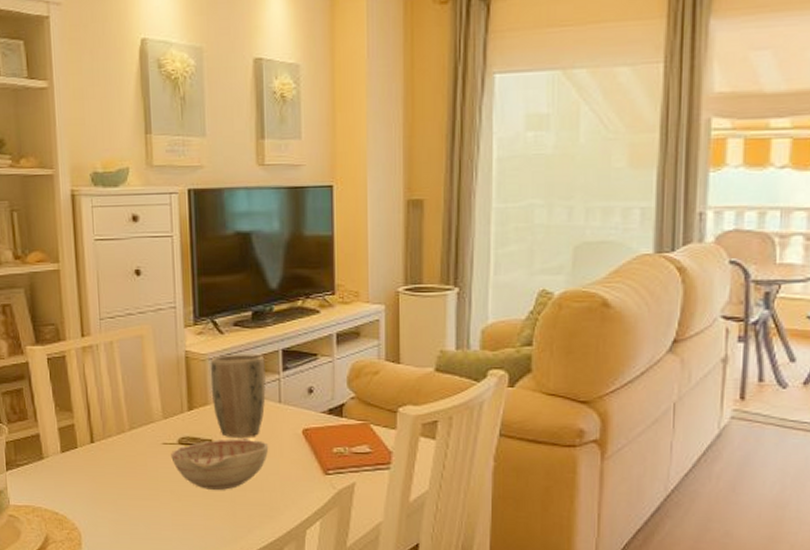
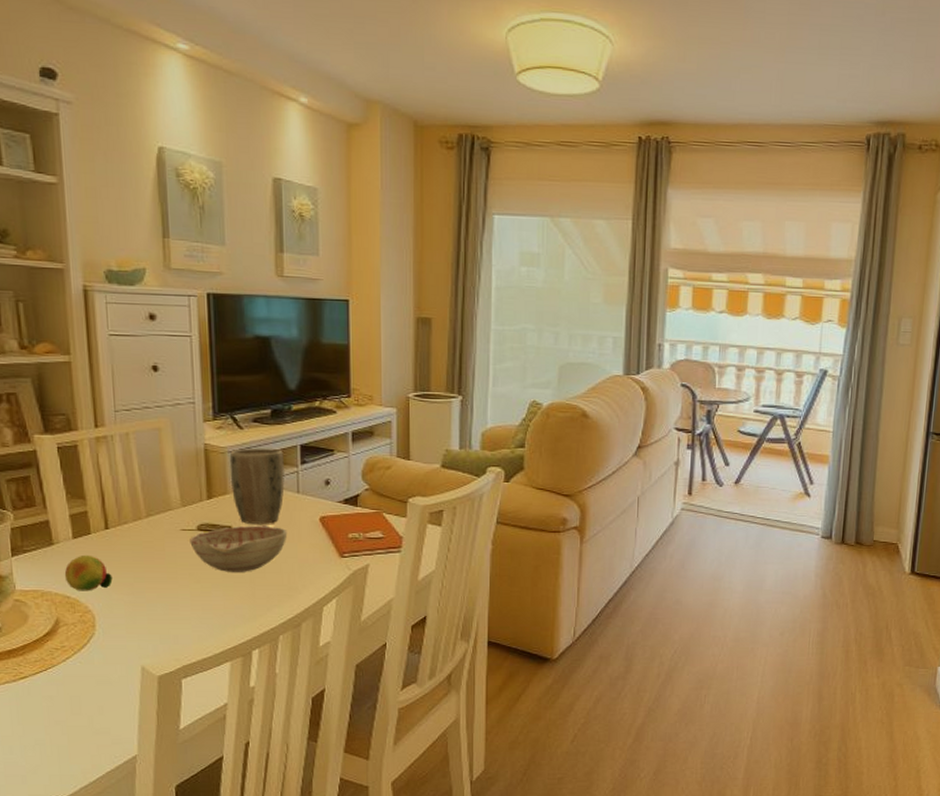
fruit: none [53,469,98,508] -> present [64,554,113,591]

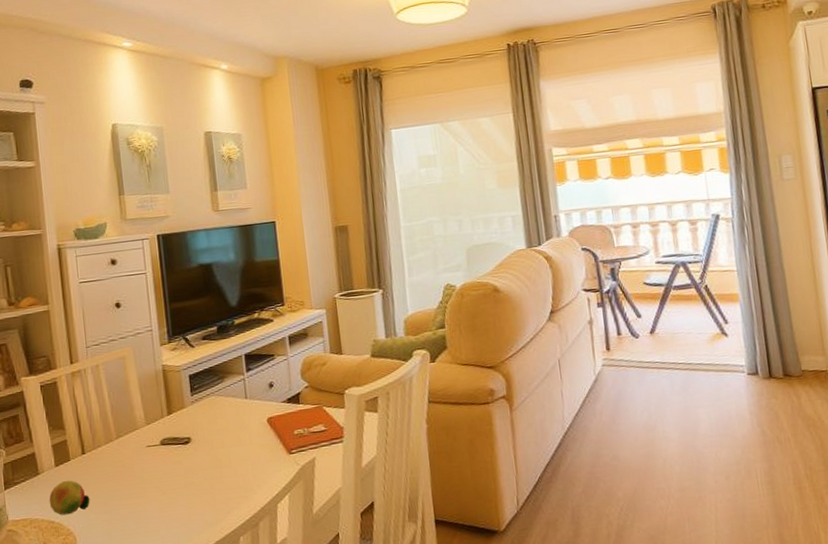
decorative bowl: present [190,525,288,572] -> none [155,432,240,481]
plant pot: present [229,448,285,524] -> none [184,360,234,433]

